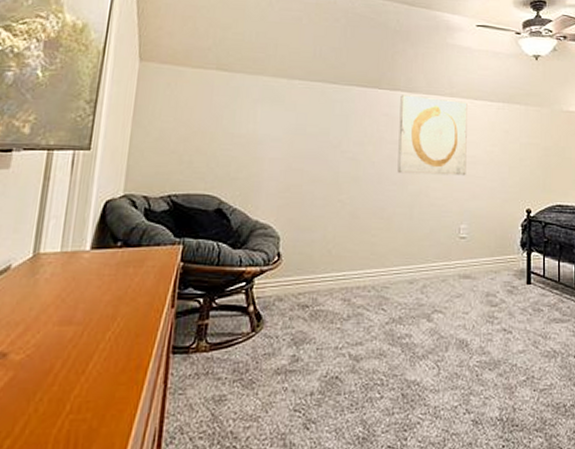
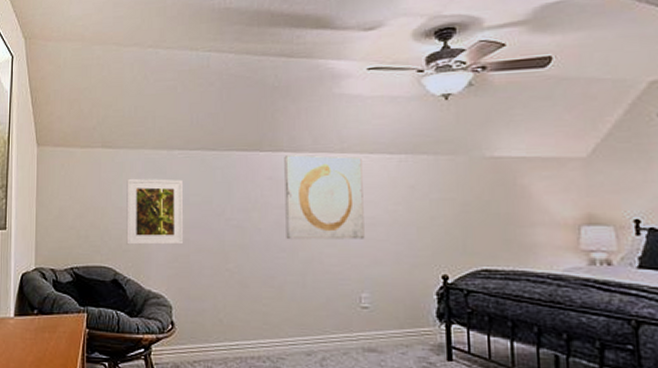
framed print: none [235,104,302,175] -> present [126,178,184,245]

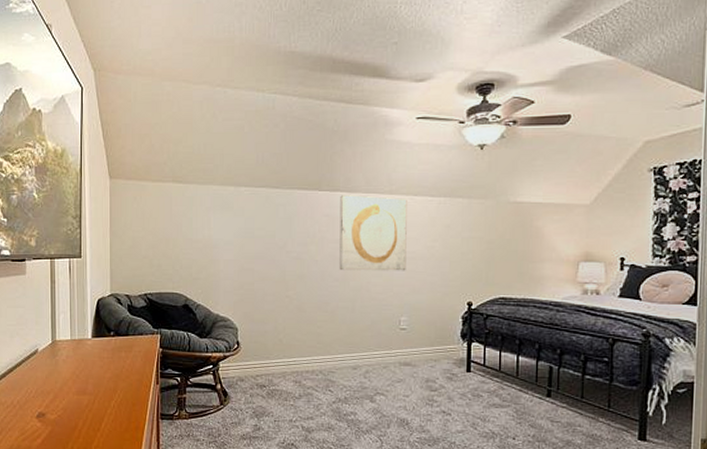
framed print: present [126,178,184,245] -> none [196,212,249,274]

